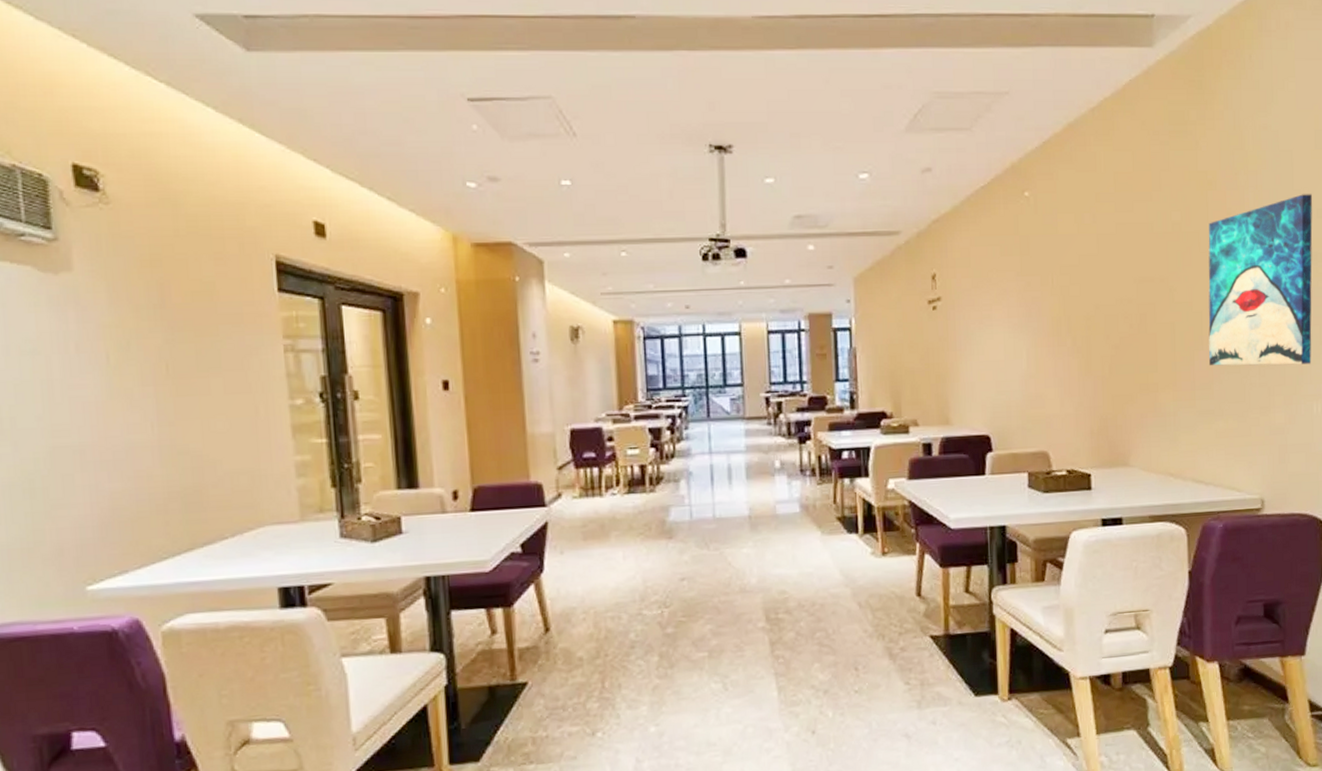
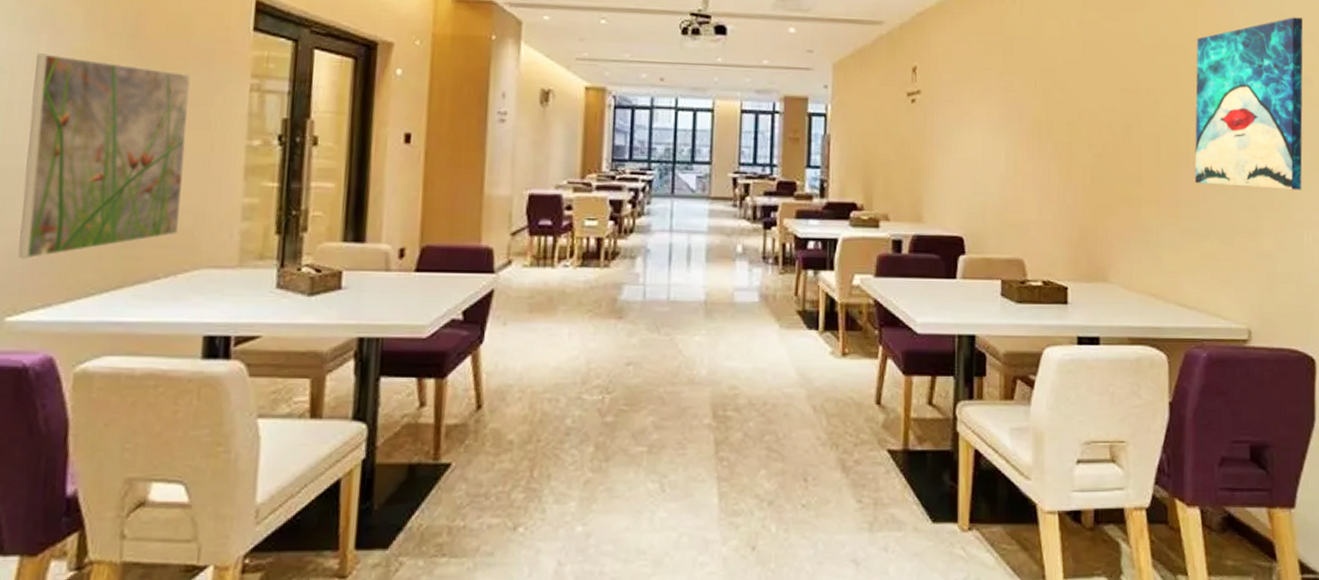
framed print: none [68,331,238,532] -> present [18,53,190,259]

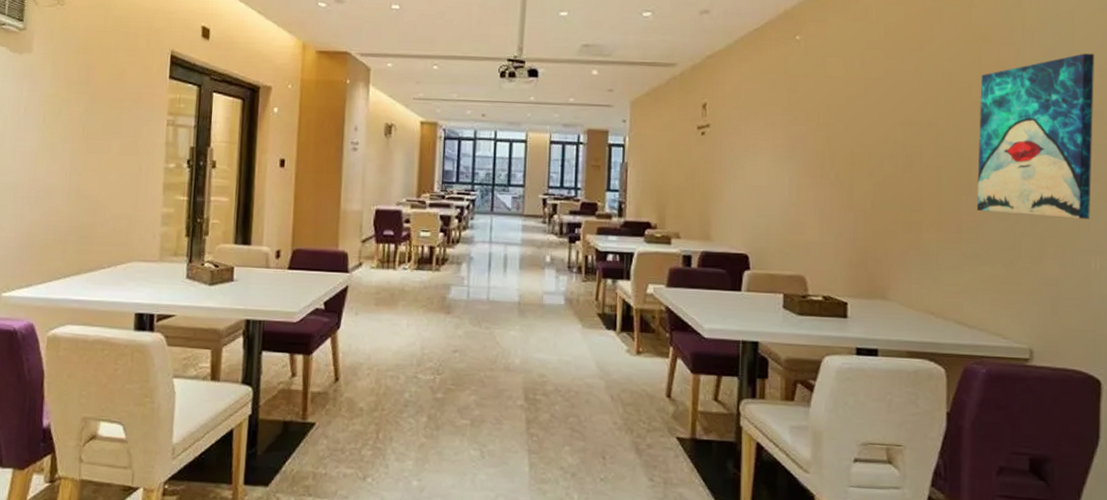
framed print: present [18,53,190,259] -> none [10,97,125,251]

